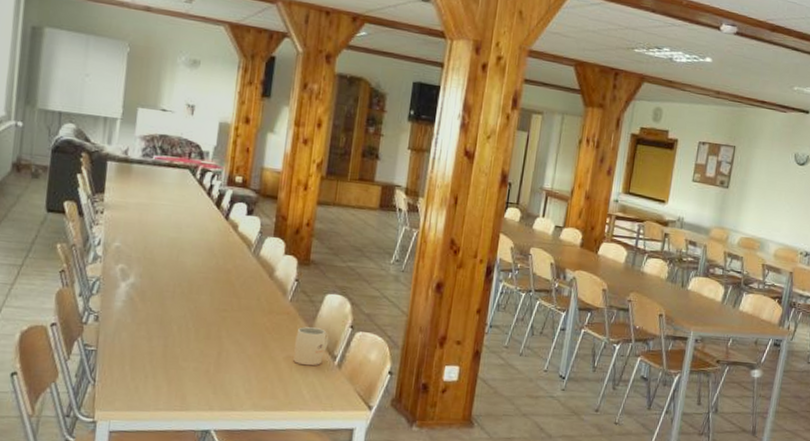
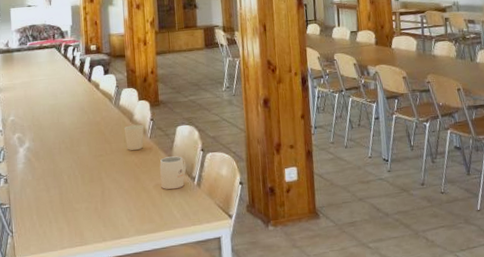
dixie cup: none [259,281,285,313] -> present [124,124,144,151]

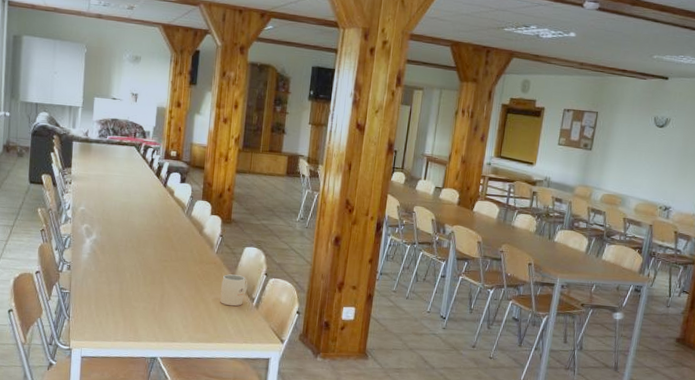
dixie cup: present [124,124,144,151] -> none [192,237,212,263]

